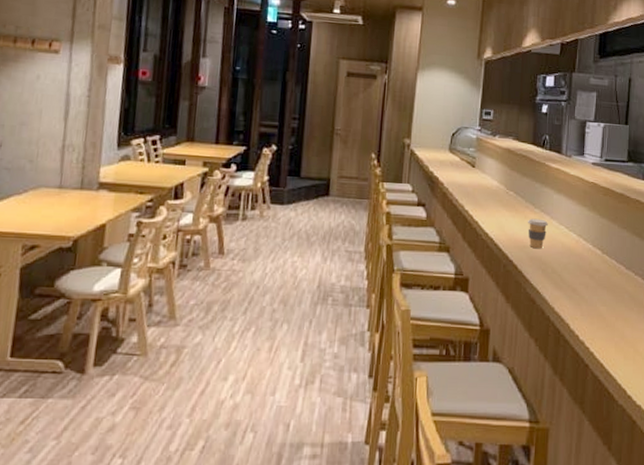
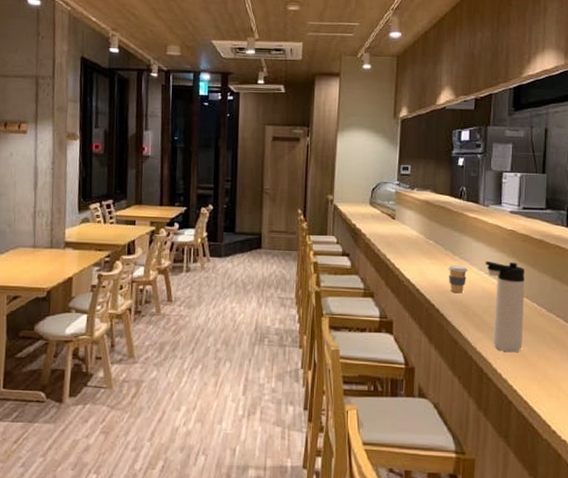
thermos bottle: none [566,214,605,313] -> present [485,260,525,353]

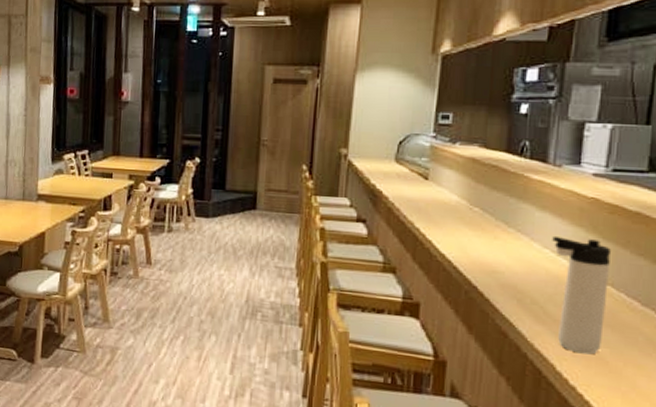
coffee cup: present [448,265,468,294] -> none [498,239,527,276]

